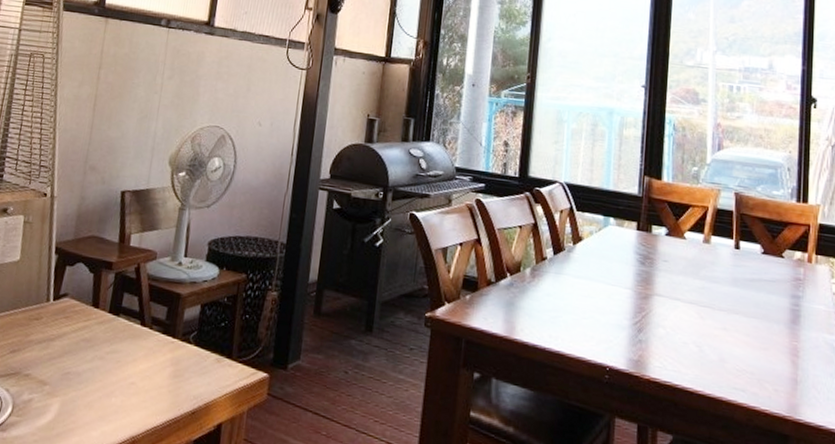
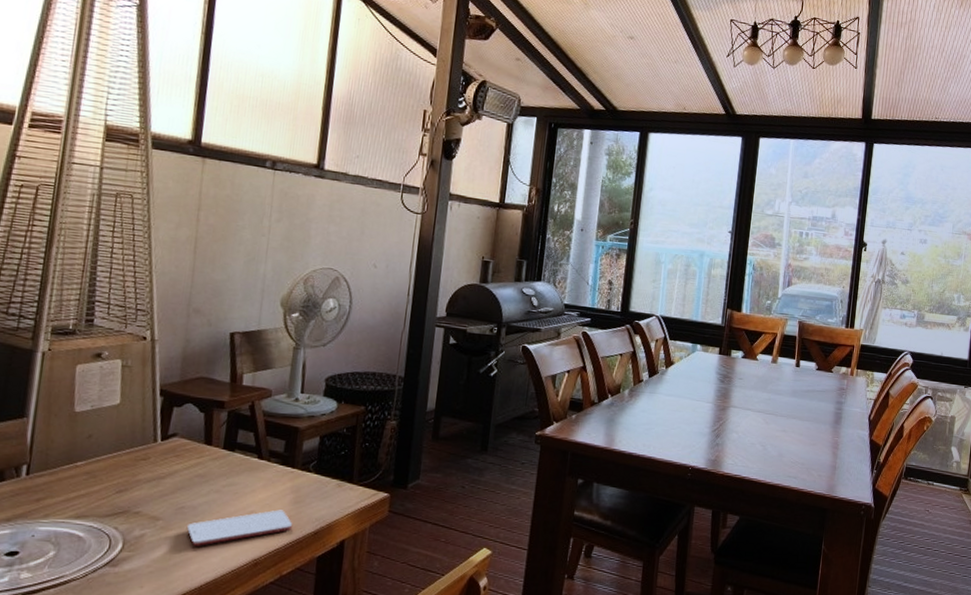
smartphone: none [70,383,170,417] -> present [186,509,292,546]

